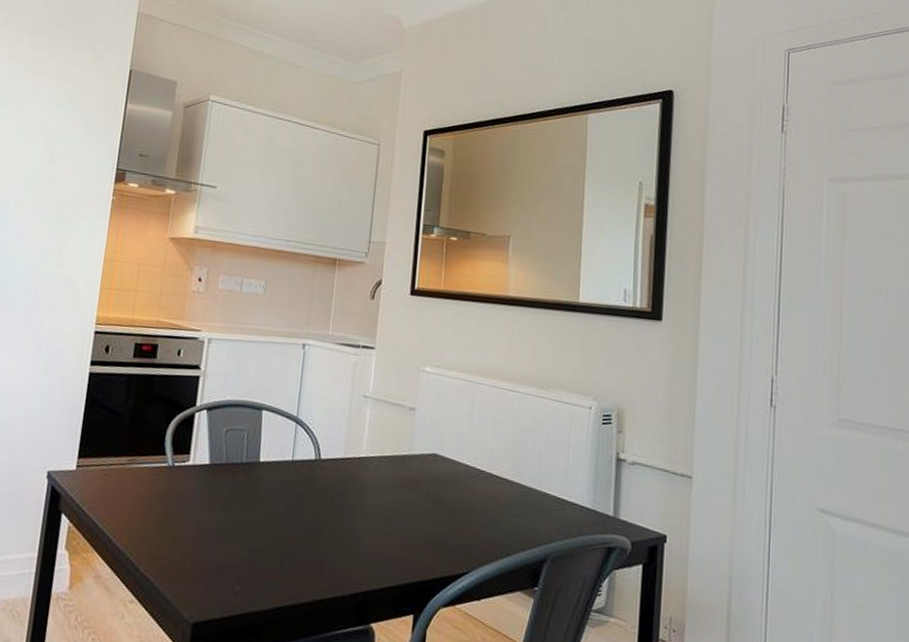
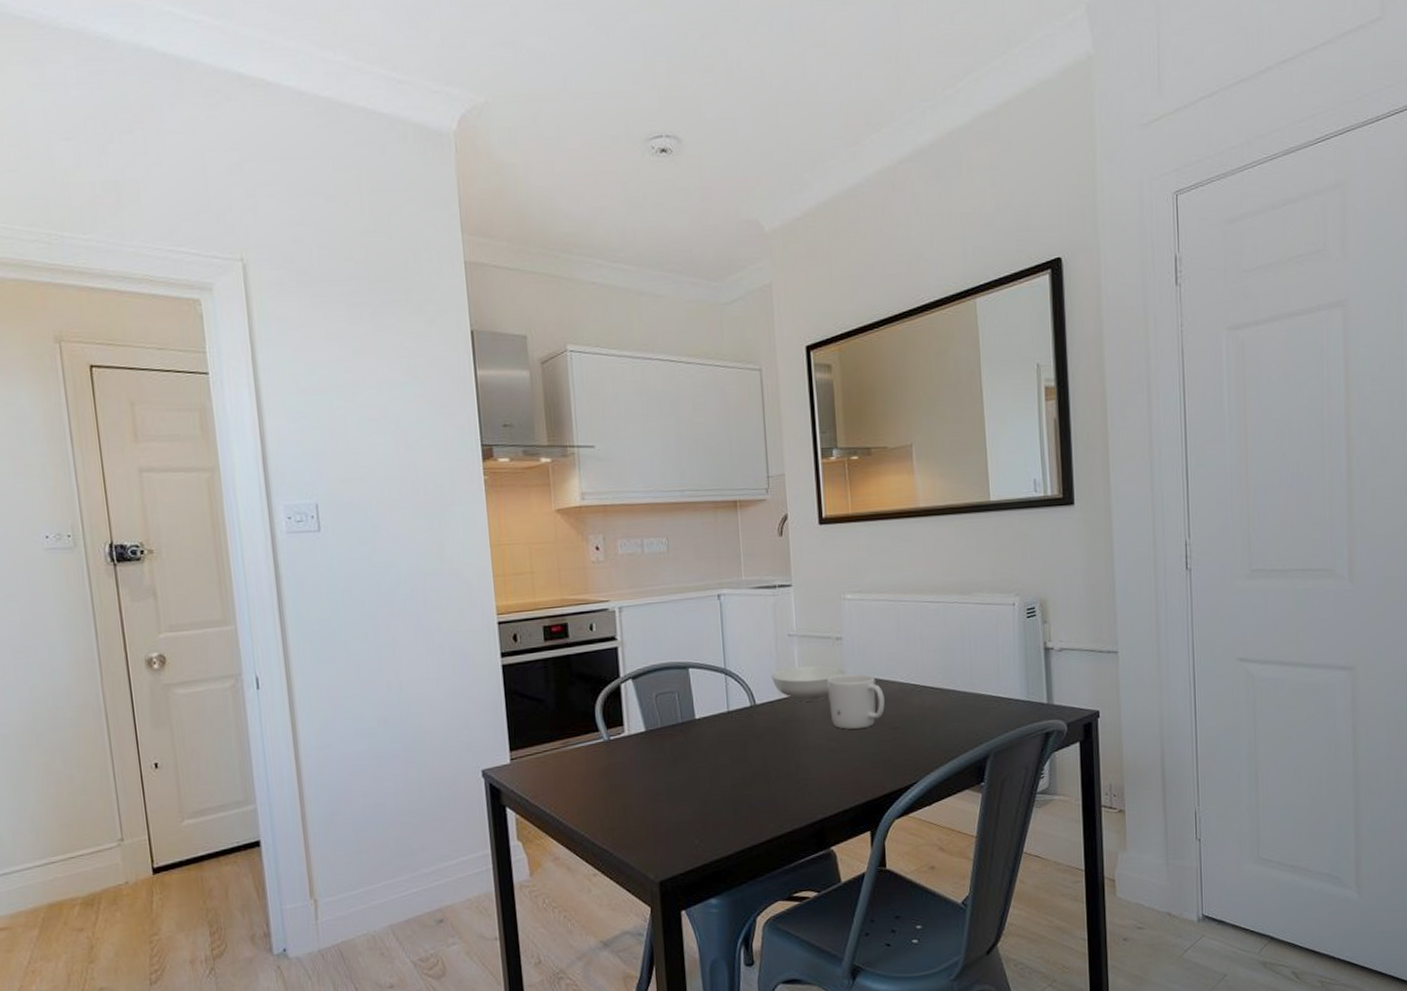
bowl: none [339,428,414,468] -> present [770,665,846,702]
mug: none [391,445,449,505] -> present [828,673,885,729]

